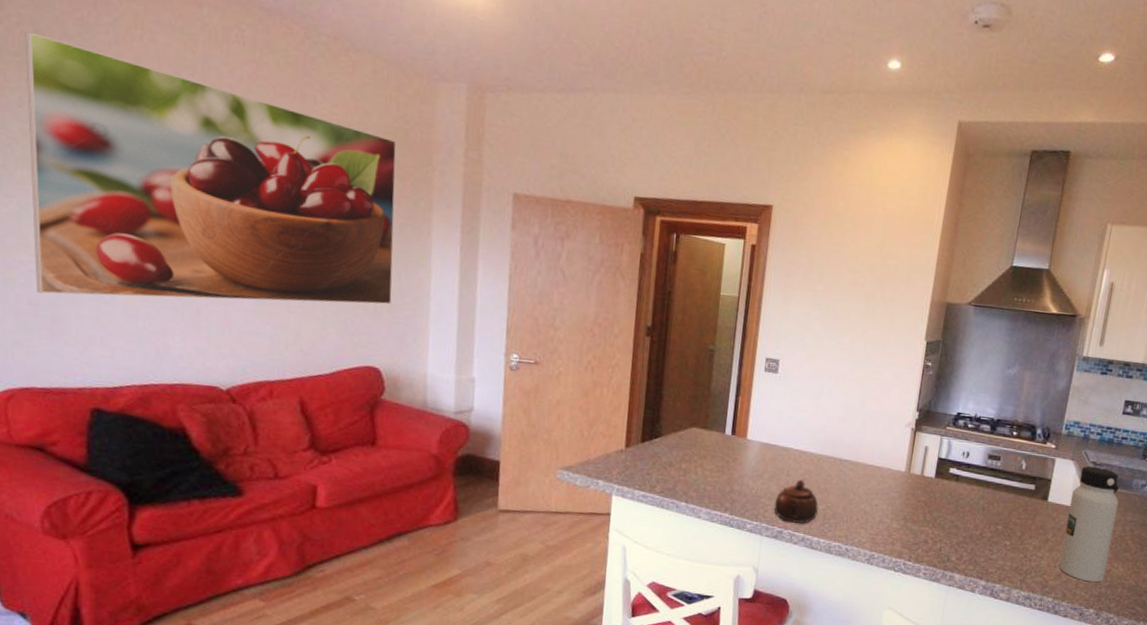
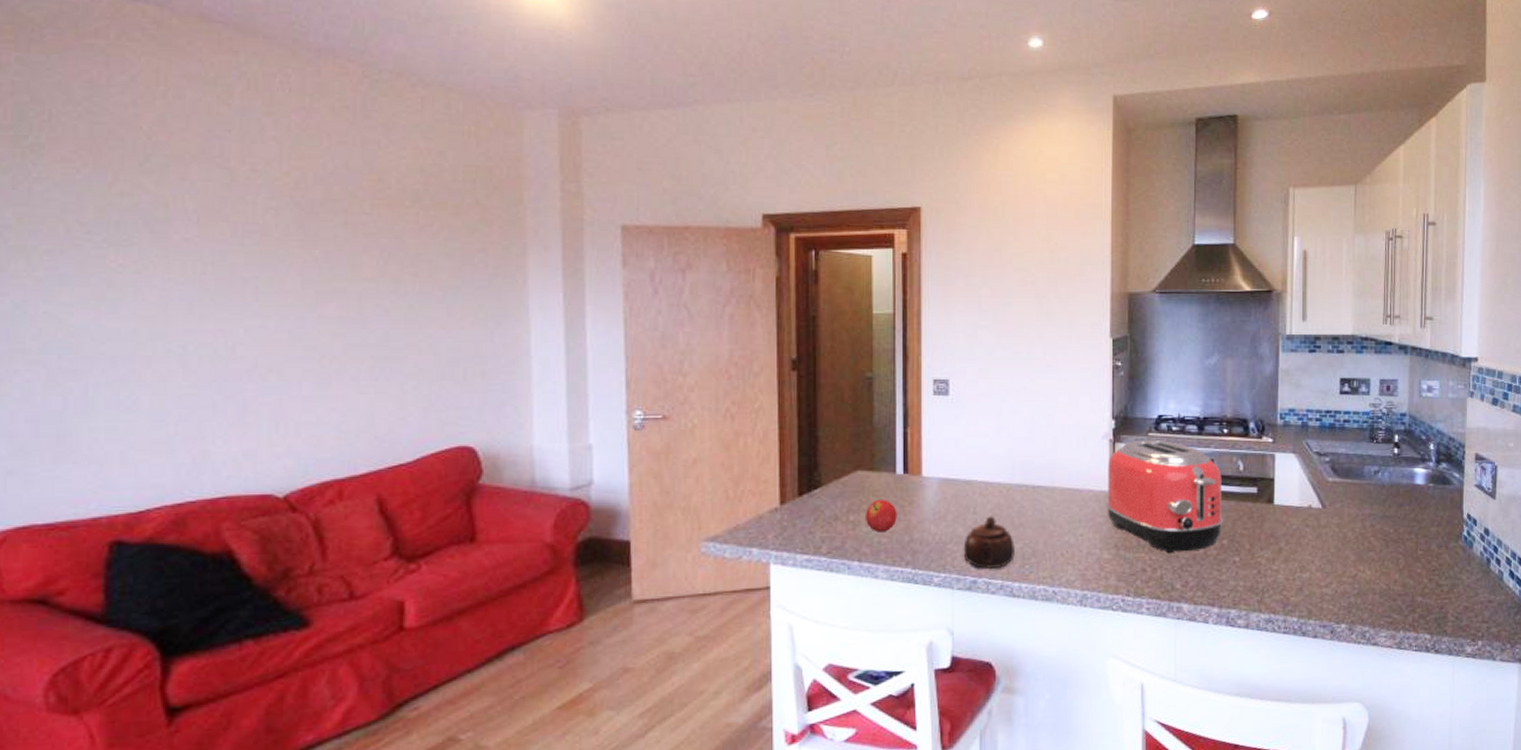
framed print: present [25,31,397,305] -> none [19,101,484,407]
fruit: none [695,454,723,482] -> present [866,500,897,533]
toaster: none [900,431,1006,532] -> present [1105,439,1224,553]
water bottle: present [1059,465,1120,583] -> none [1299,457,1352,592]

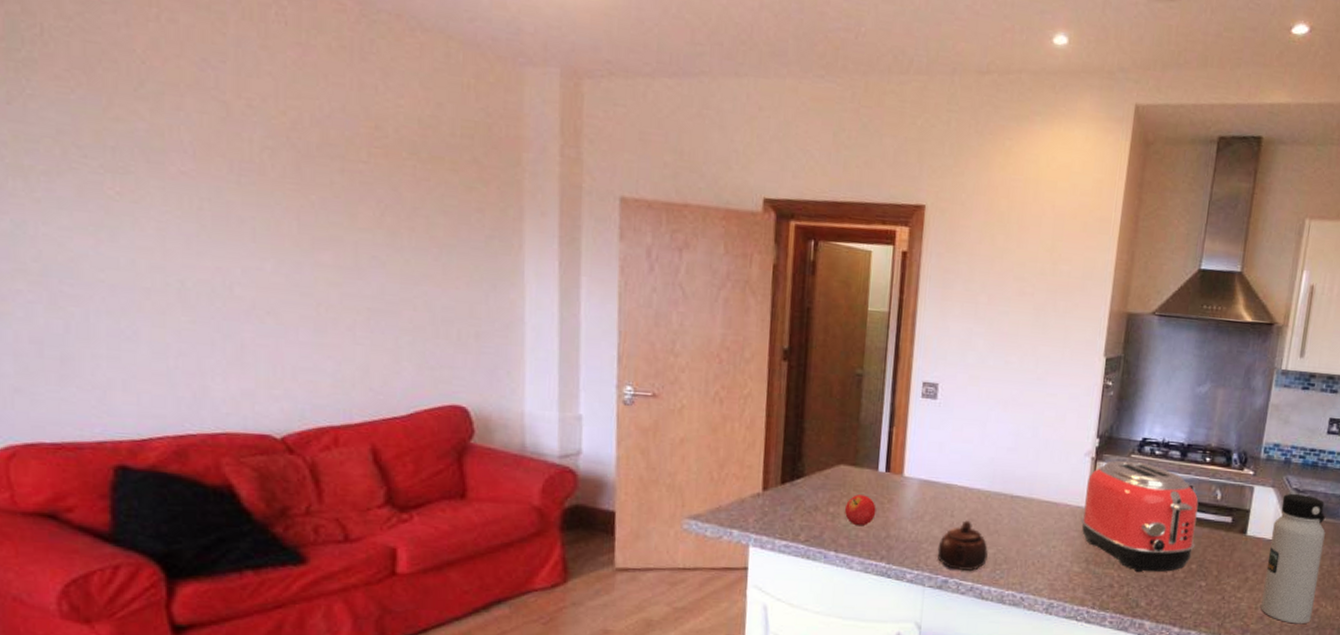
water bottle: none [1299,457,1352,592] -> present [1261,493,1326,624]

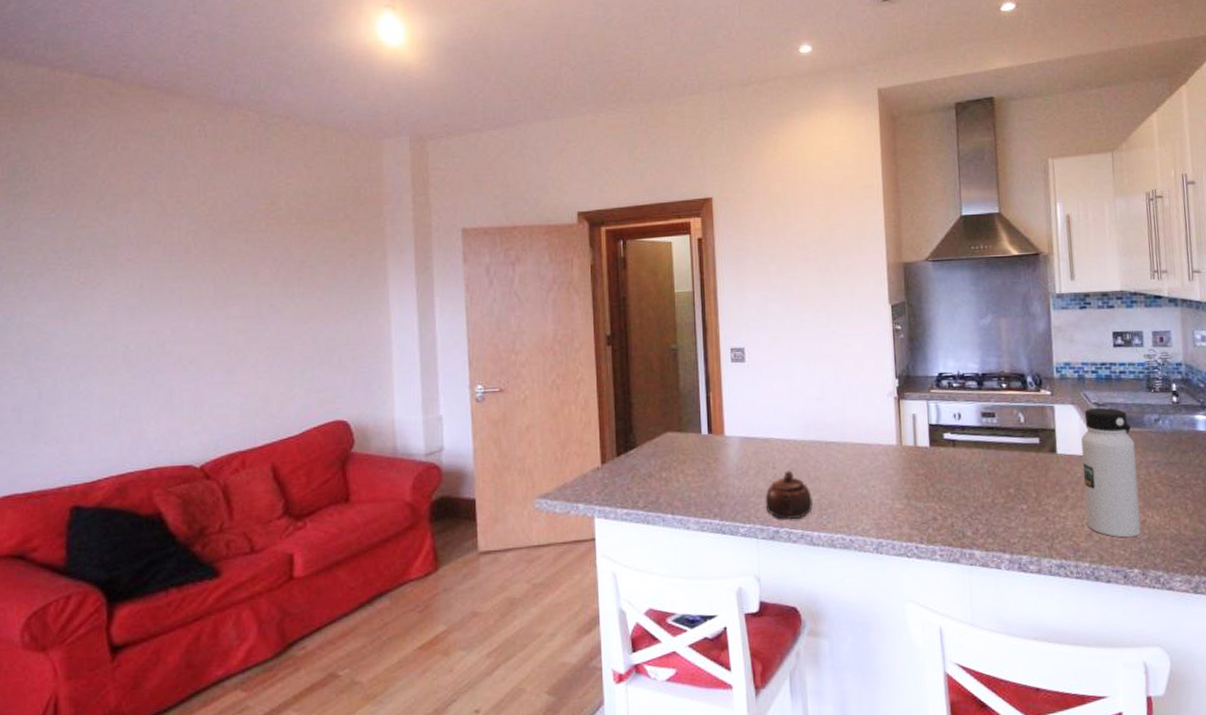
fruit: present [845,495,877,526] -> none [676,458,704,488]
toaster: present [1080,460,1199,573] -> none [894,395,1009,502]

